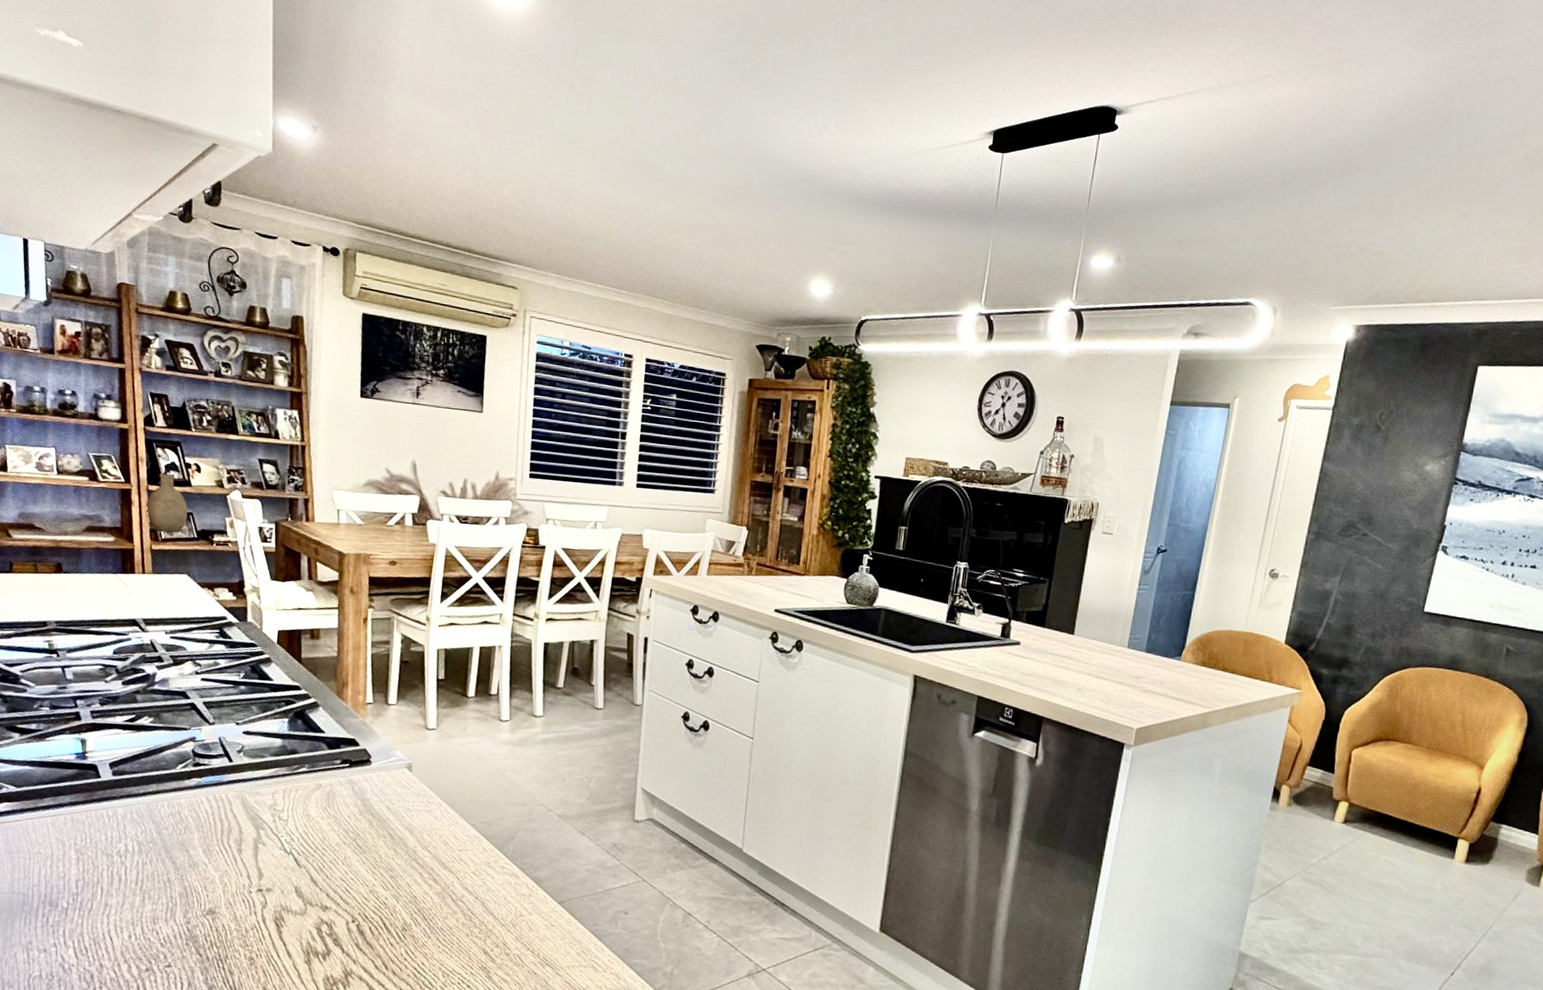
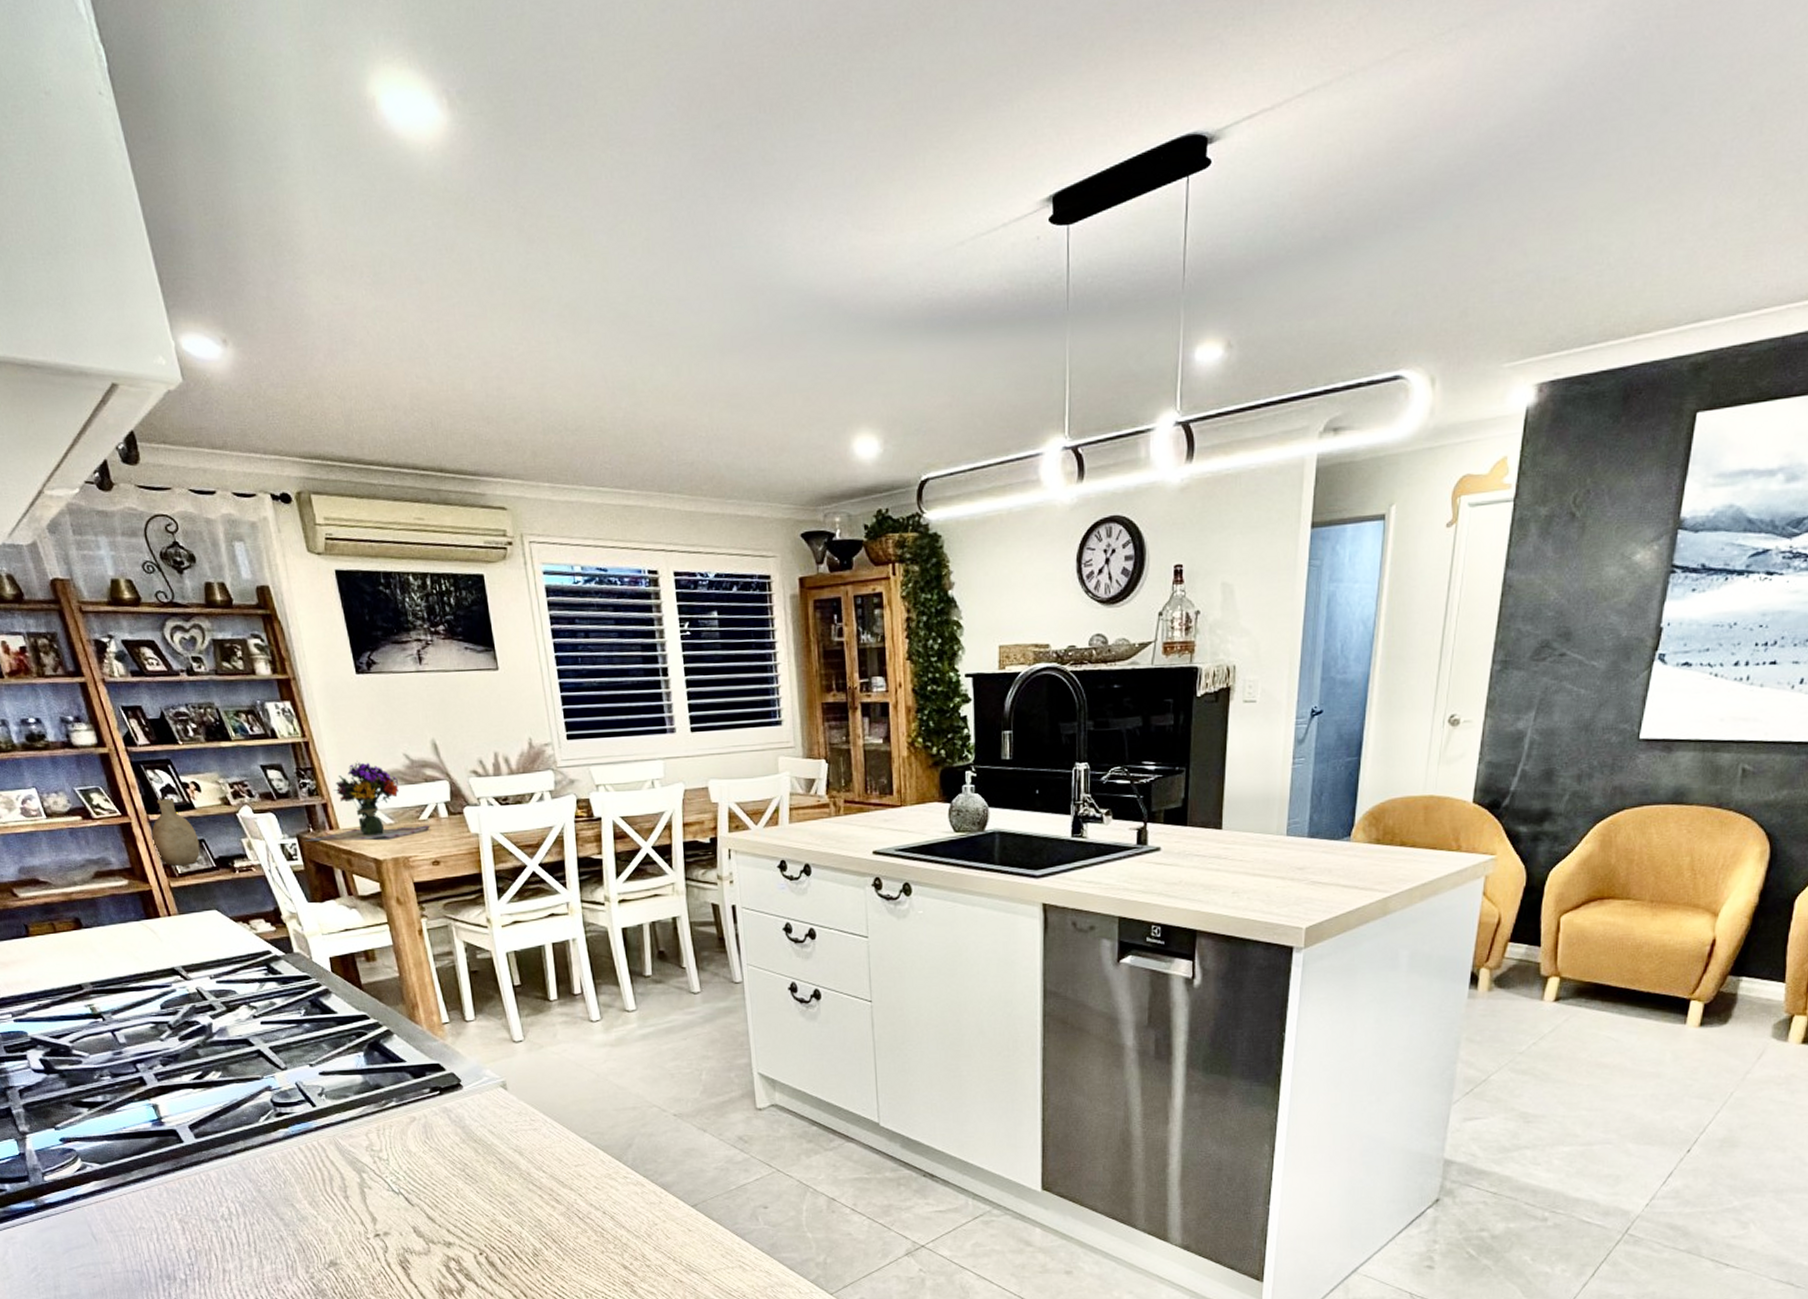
flower arrangement: none [281,468,396,538] -> present [304,761,433,842]

